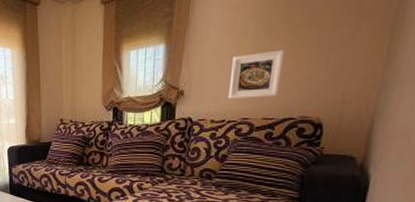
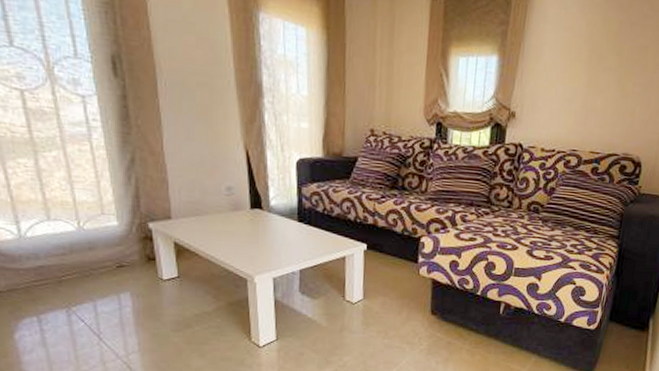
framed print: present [228,50,284,99] -> none [559,81,613,131]

